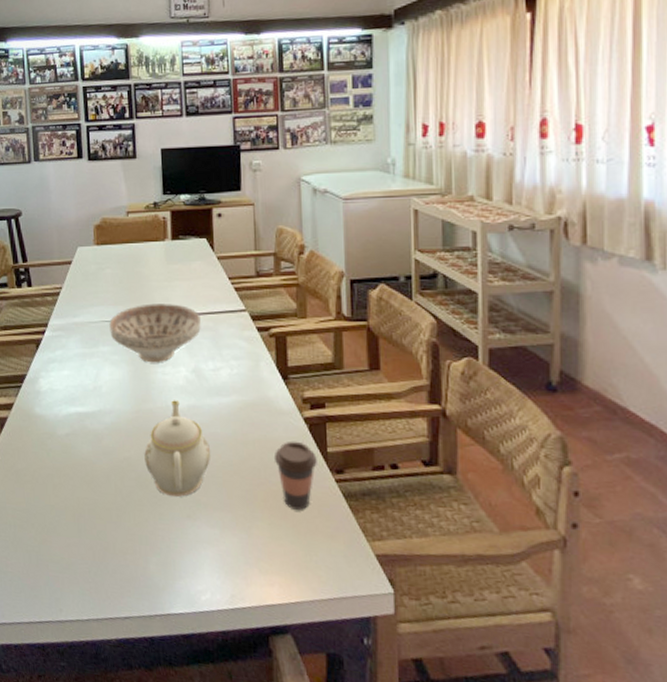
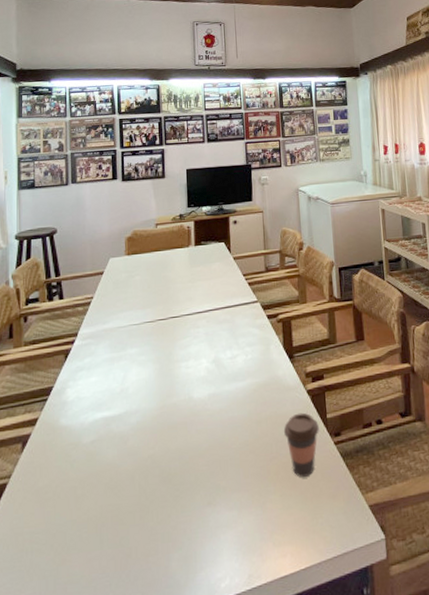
decorative bowl: present [109,303,201,363] -> none [137,302,220,359]
teapot: present [144,400,211,498] -> none [168,391,230,487]

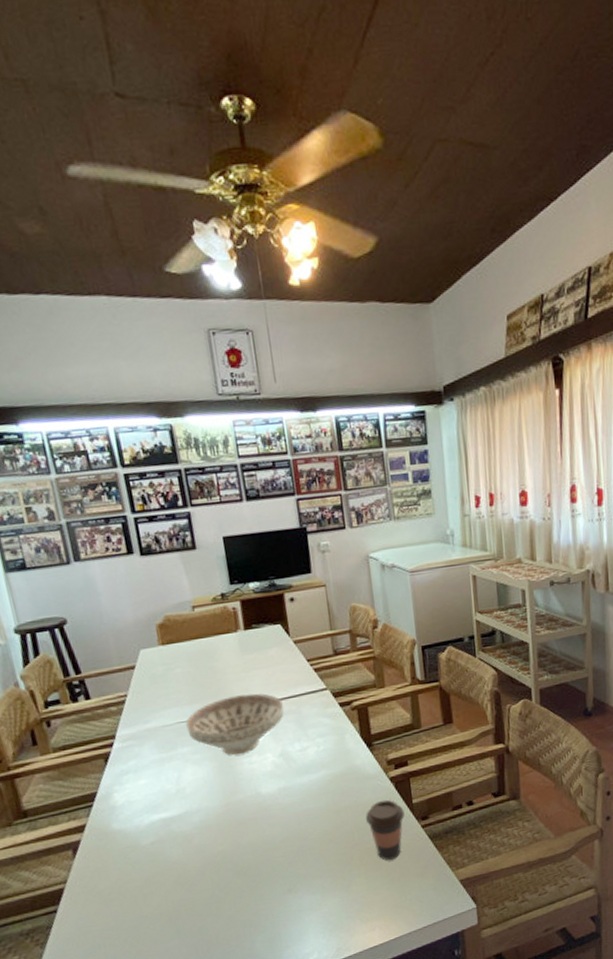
decorative bowl: none [137,302,220,359] -> present [186,693,284,756]

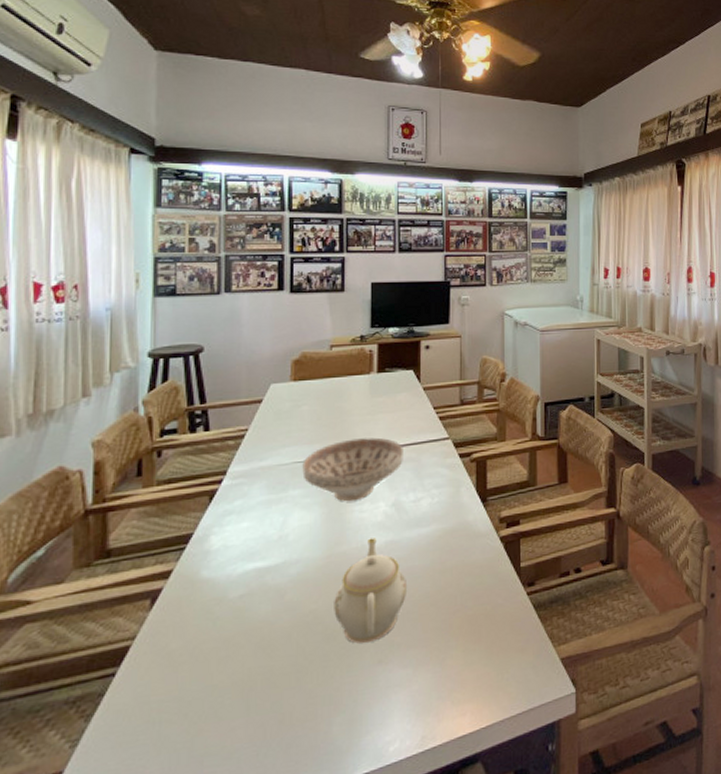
teapot: none [238,786,306,877] -> present [334,538,408,644]
coffee cup: present [365,799,405,860] -> none [470,561,511,631]

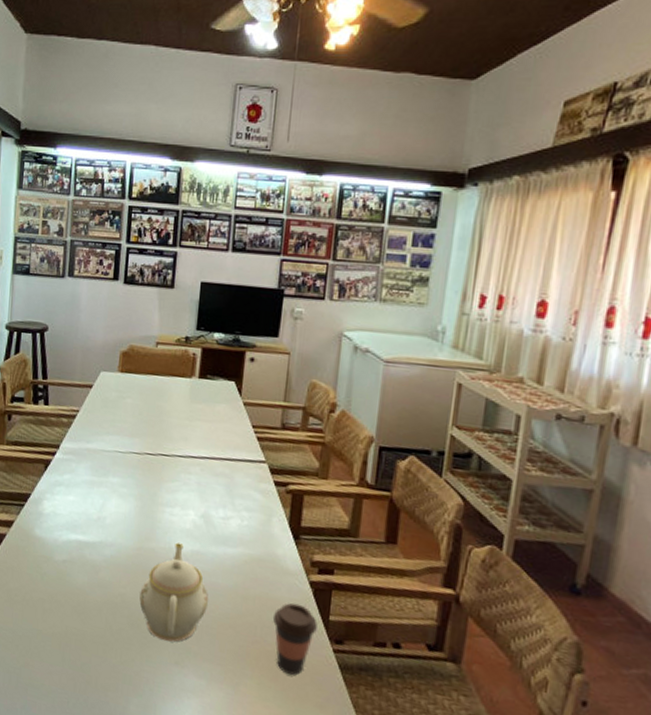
decorative bowl: present [302,437,403,502] -> none [122,440,218,503]
coffee cup: none [470,561,511,631] -> present [272,602,318,675]

